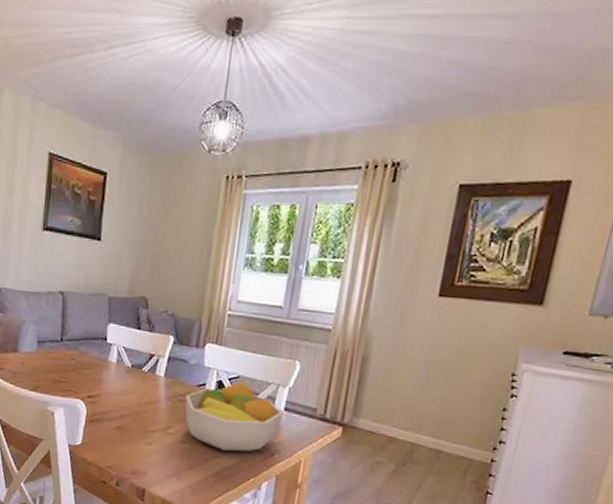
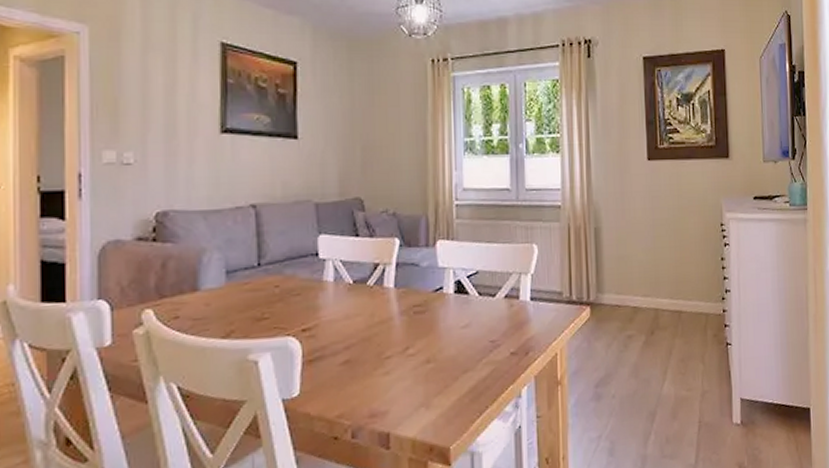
fruit bowl: present [184,381,283,452] -> none [422,277,530,361]

